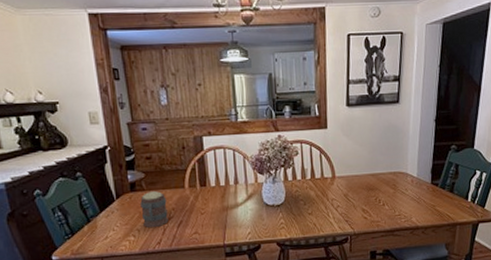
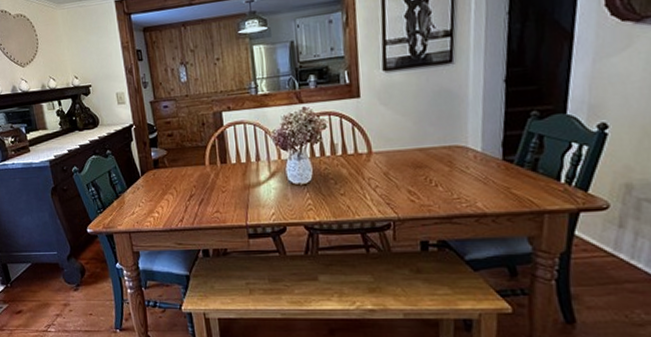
mug: present [140,191,168,228] -> none [163,168,190,205]

